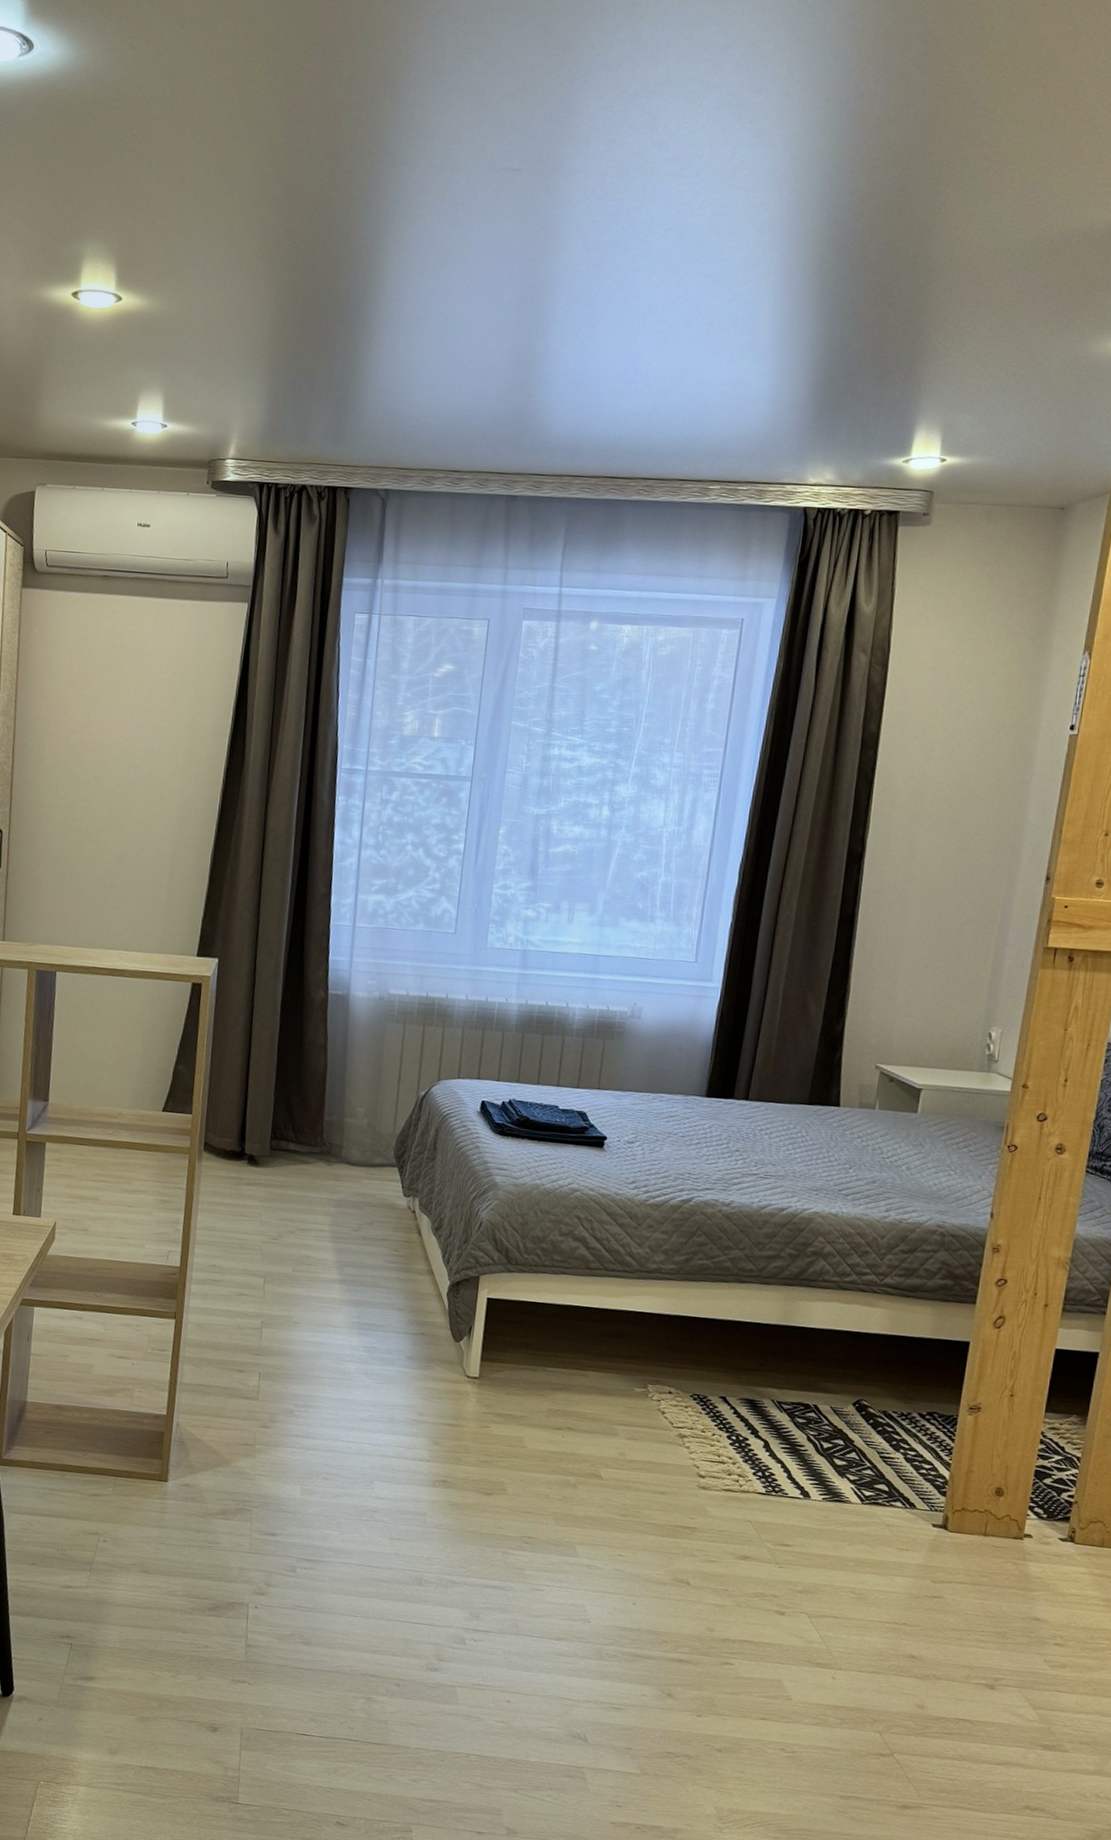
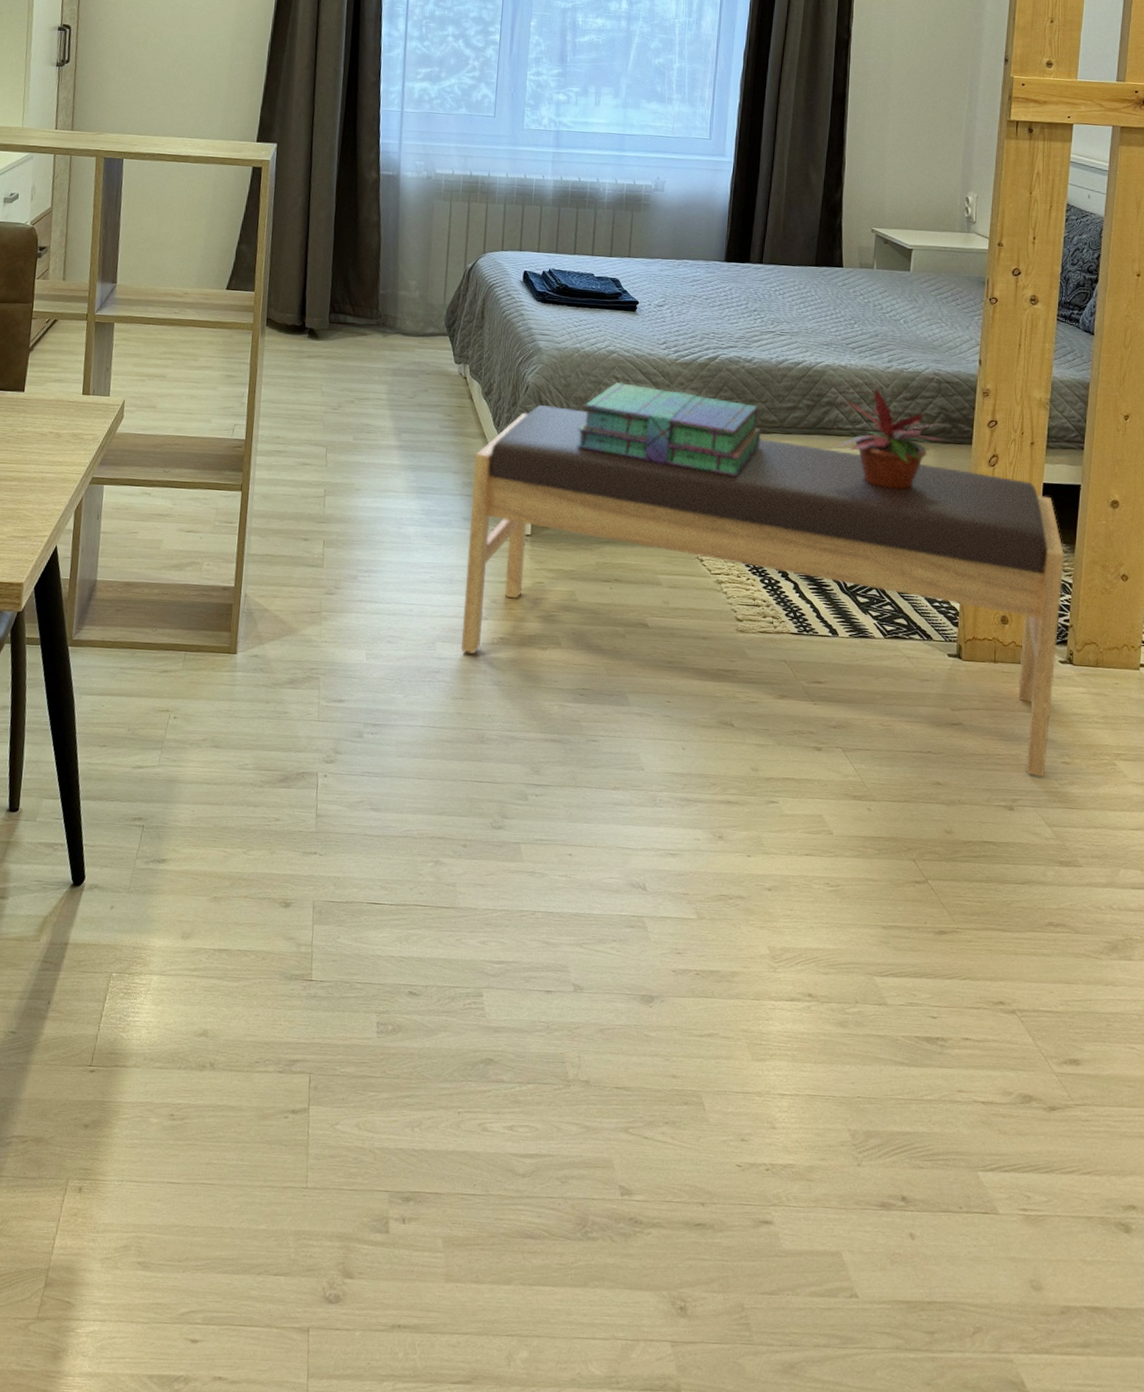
bench: none [400,1242,1074,1658] -> present [460,404,1064,778]
stack of books: none [532,1221,737,1327] -> present [576,381,761,477]
potted plant: none [815,1237,945,1349] -> present [831,386,945,490]

